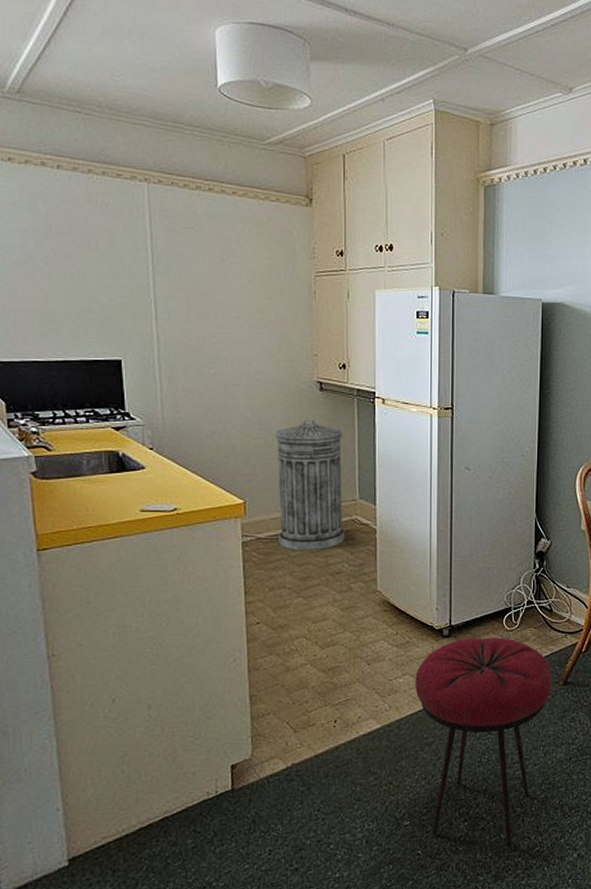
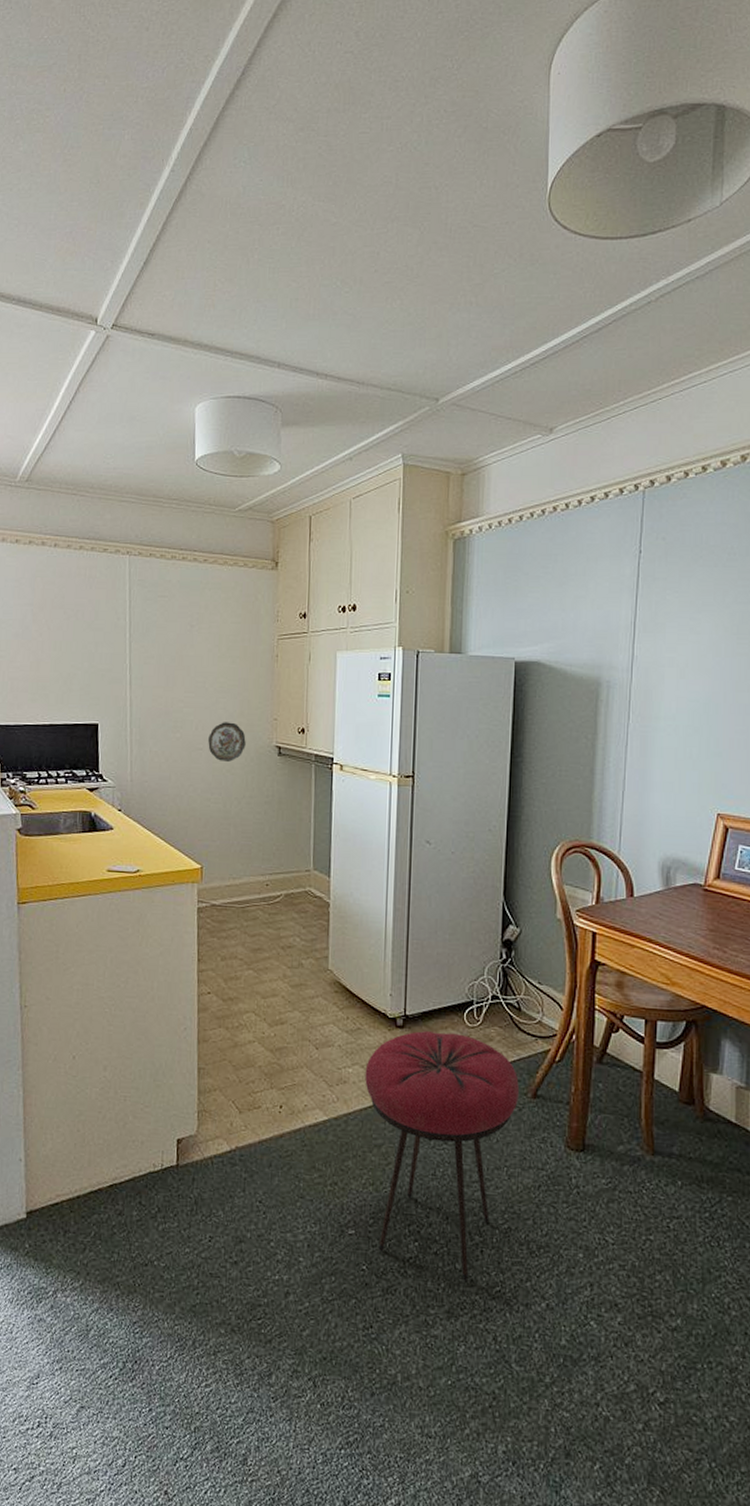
decorative plate: none [246,358,286,397] -> present [208,722,246,762]
trash can: present [275,419,345,550] -> none [232,785,299,921]

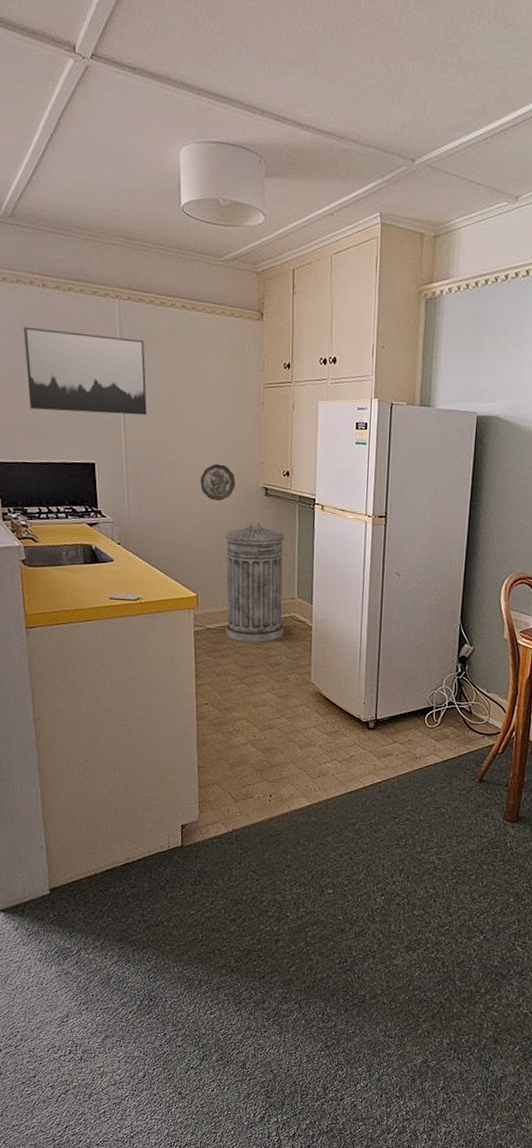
wall art: none [33,587,155,673] -> present [24,326,147,416]
trash can: none [232,785,299,921] -> present [225,522,284,642]
stool: present [365,1031,519,1281] -> none [342,732,468,923]

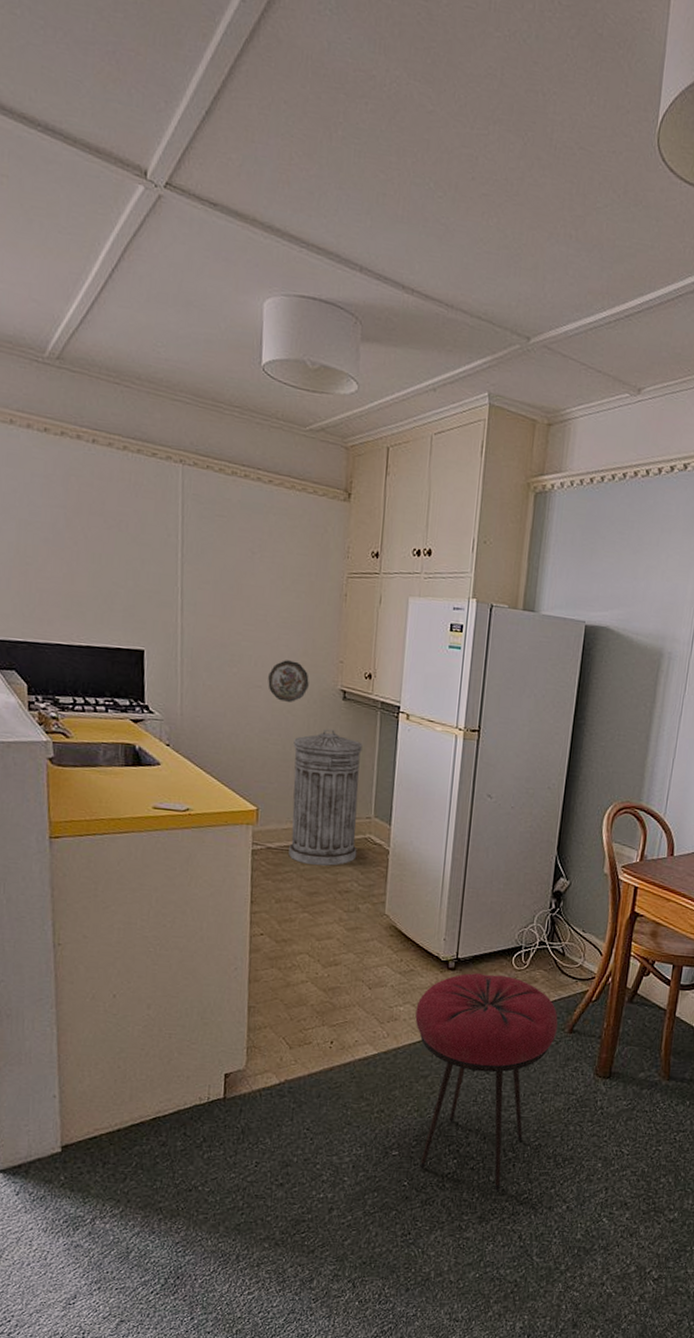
wall art: present [24,326,147,416] -> none [66,486,211,600]
stool: none [342,732,468,923] -> present [415,973,558,1191]

